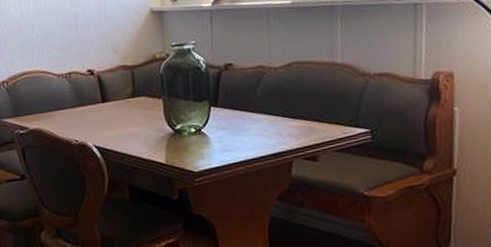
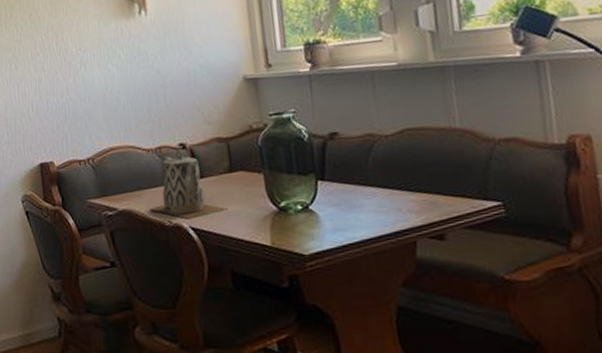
teapot: none [56,75,129,139] -> present [148,149,228,219]

